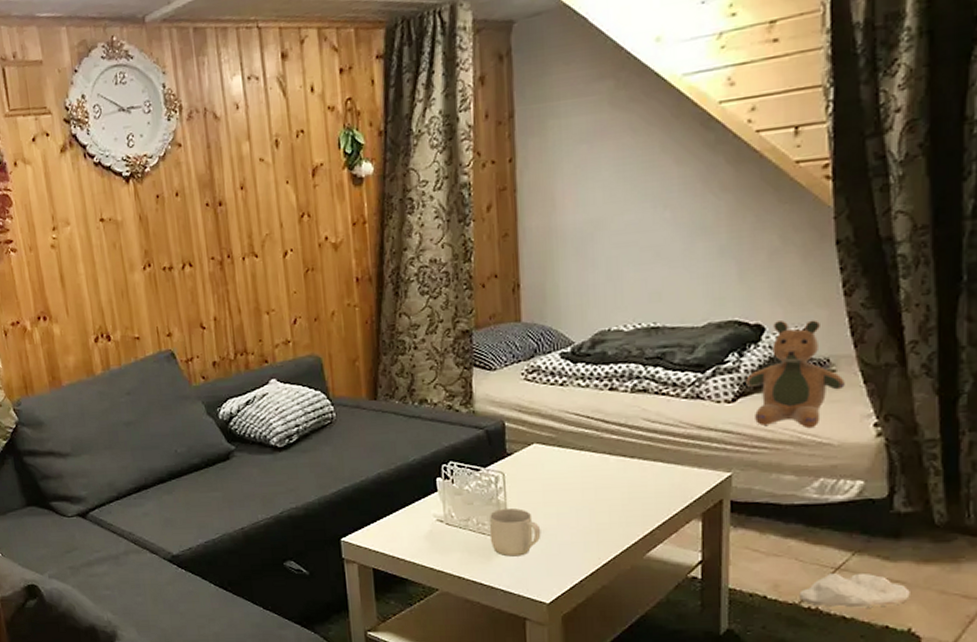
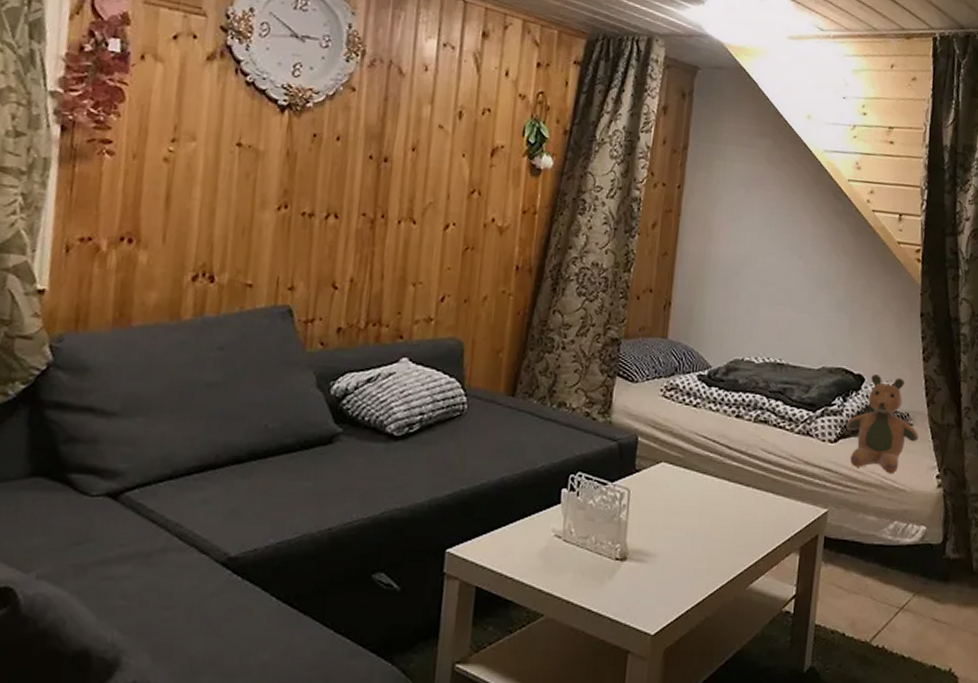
mug: present [489,507,541,557] -> none [605,527,657,581]
slippers: present [799,572,910,608] -> none [870,613,953,648]

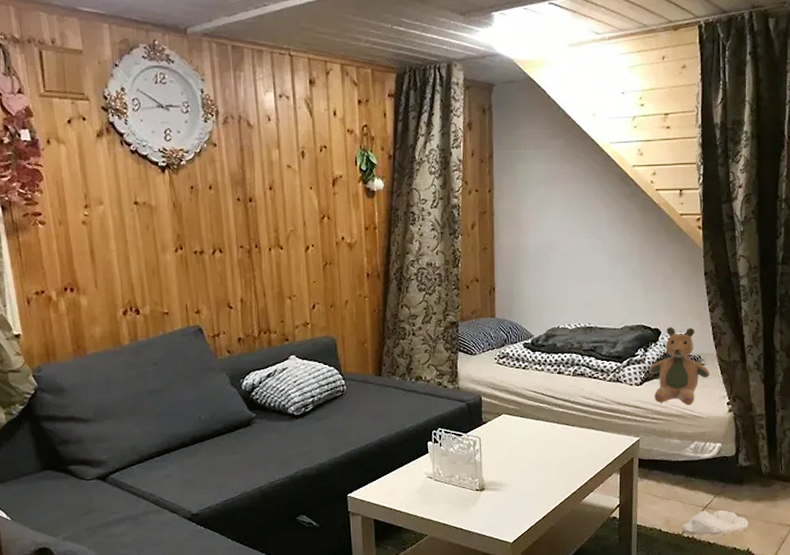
slippers: none [870,613,953,648] -> present [682,509,748,536]

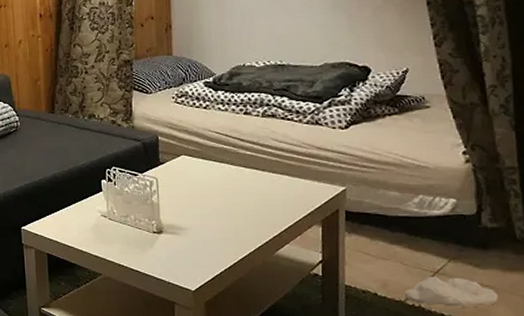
teddy bear: present [649,327,710,406] -> none [356,64,437,154]

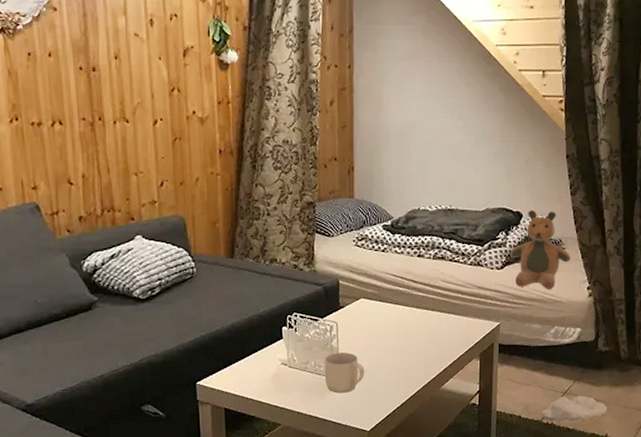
mug: none [145,208,188,249] -> present [324,352,365,393]
teddy bear: none [356,64,437,154] -> present [510,210,570,290]

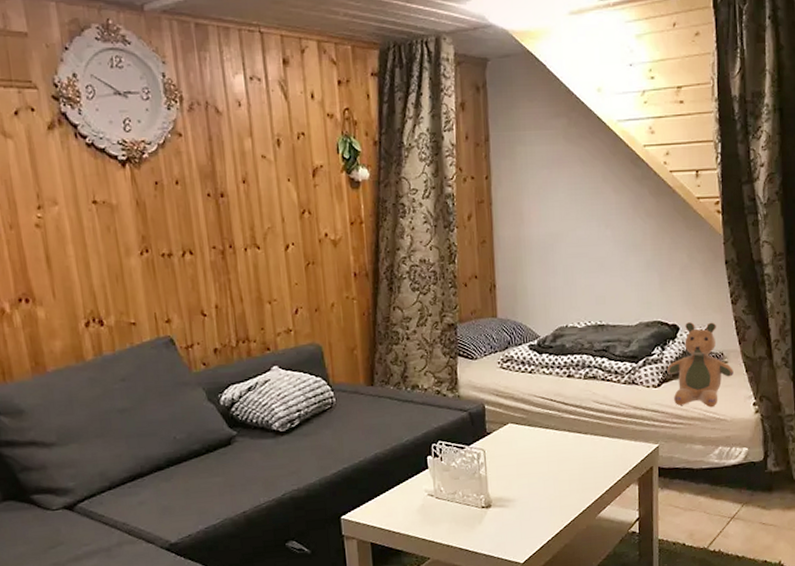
mug: present [324,352,365,393] -> none [473,480,516,524]
slippers: present [541,395,607,422] -> none [707,520,780,549]

